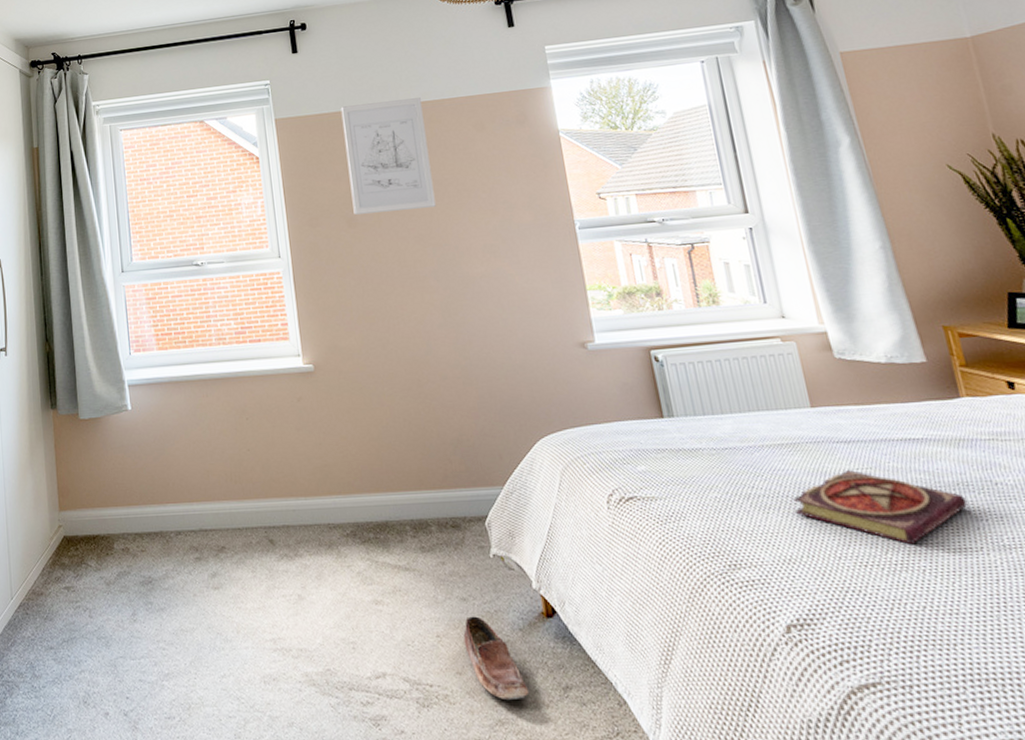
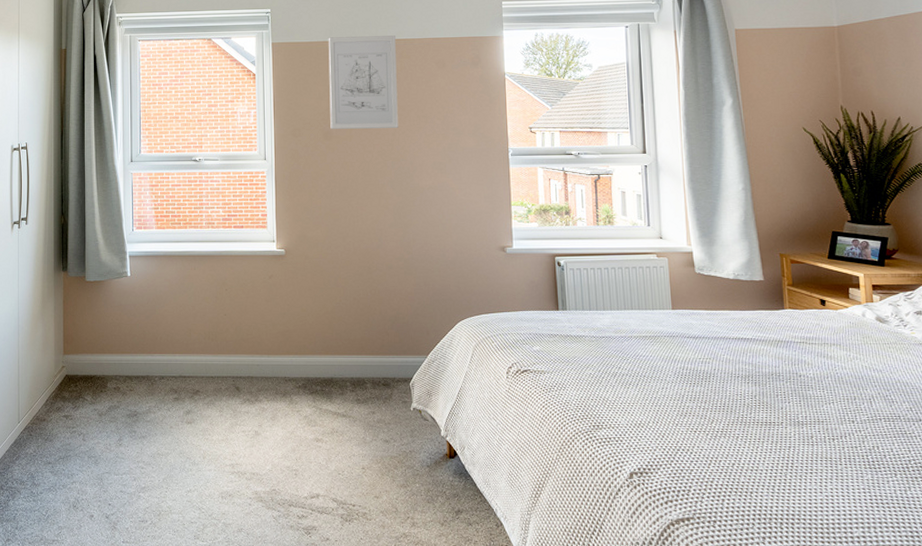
shoe: present [463,616,529,701] -> none [383,454,428,519]
book: present [793,470,968,545] -> none [648,359,777,418]

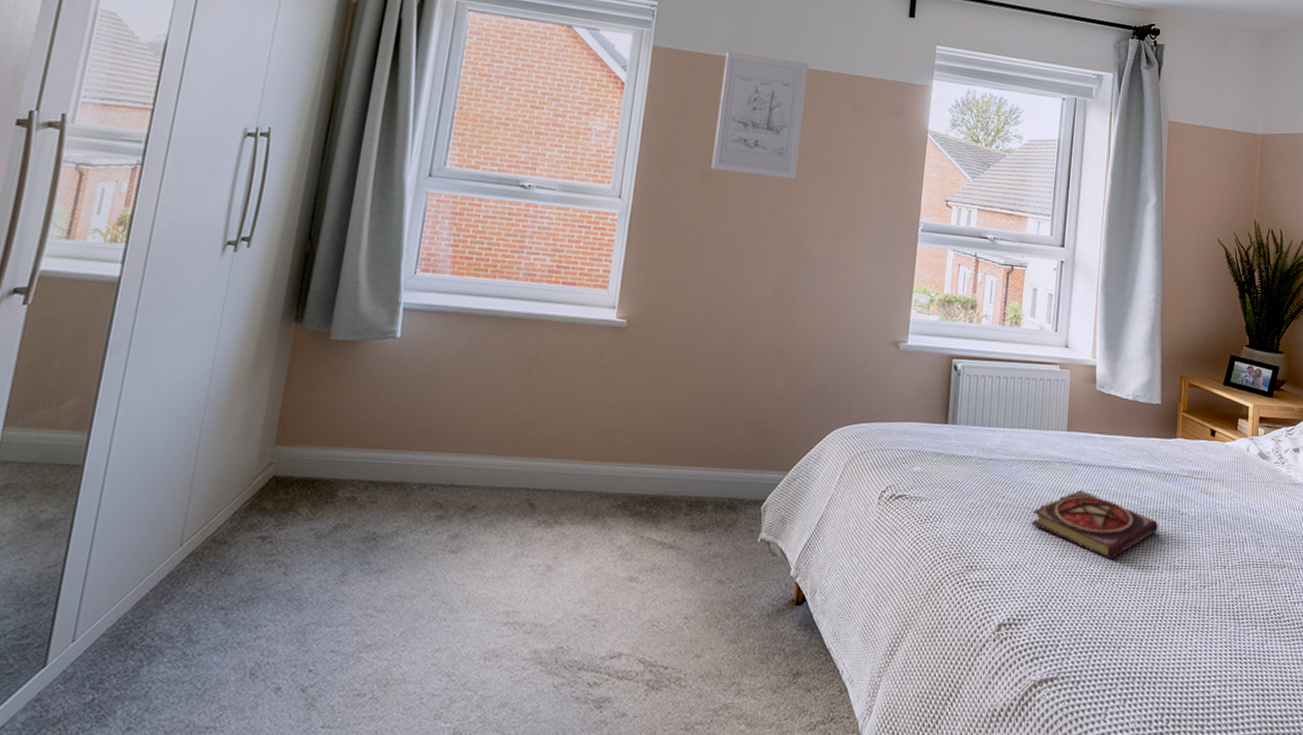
book: none [648,359,777,418] -> present [1030,490,1159,560]

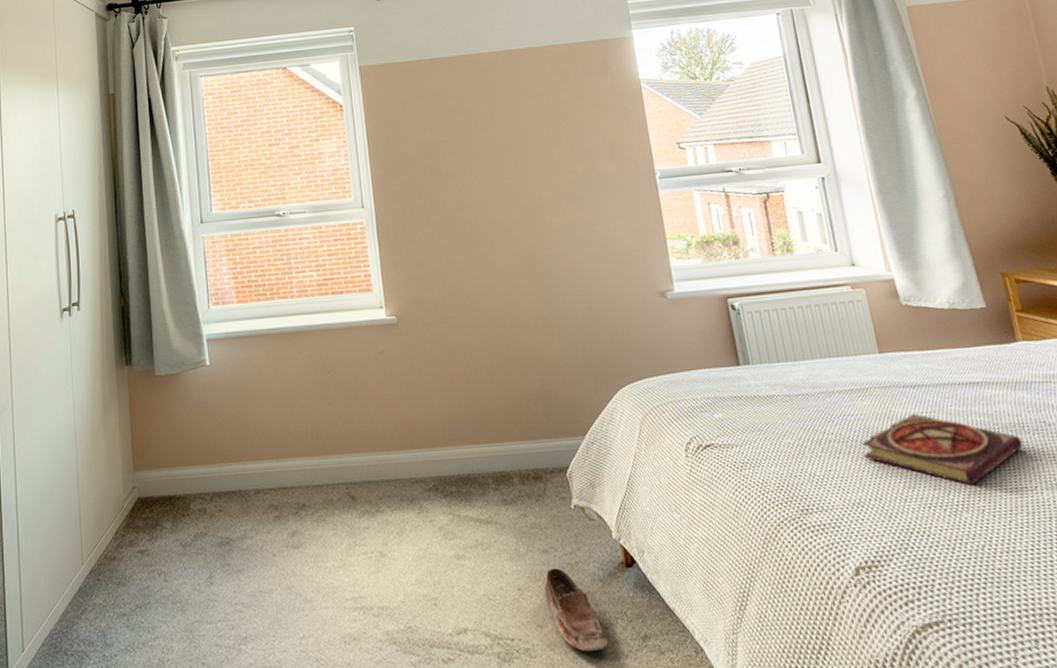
shoe: none [709,599,760,685] -> present [544,568,608,652]
wall art: present [711,52,809,179] -> none [425,46,520,164]

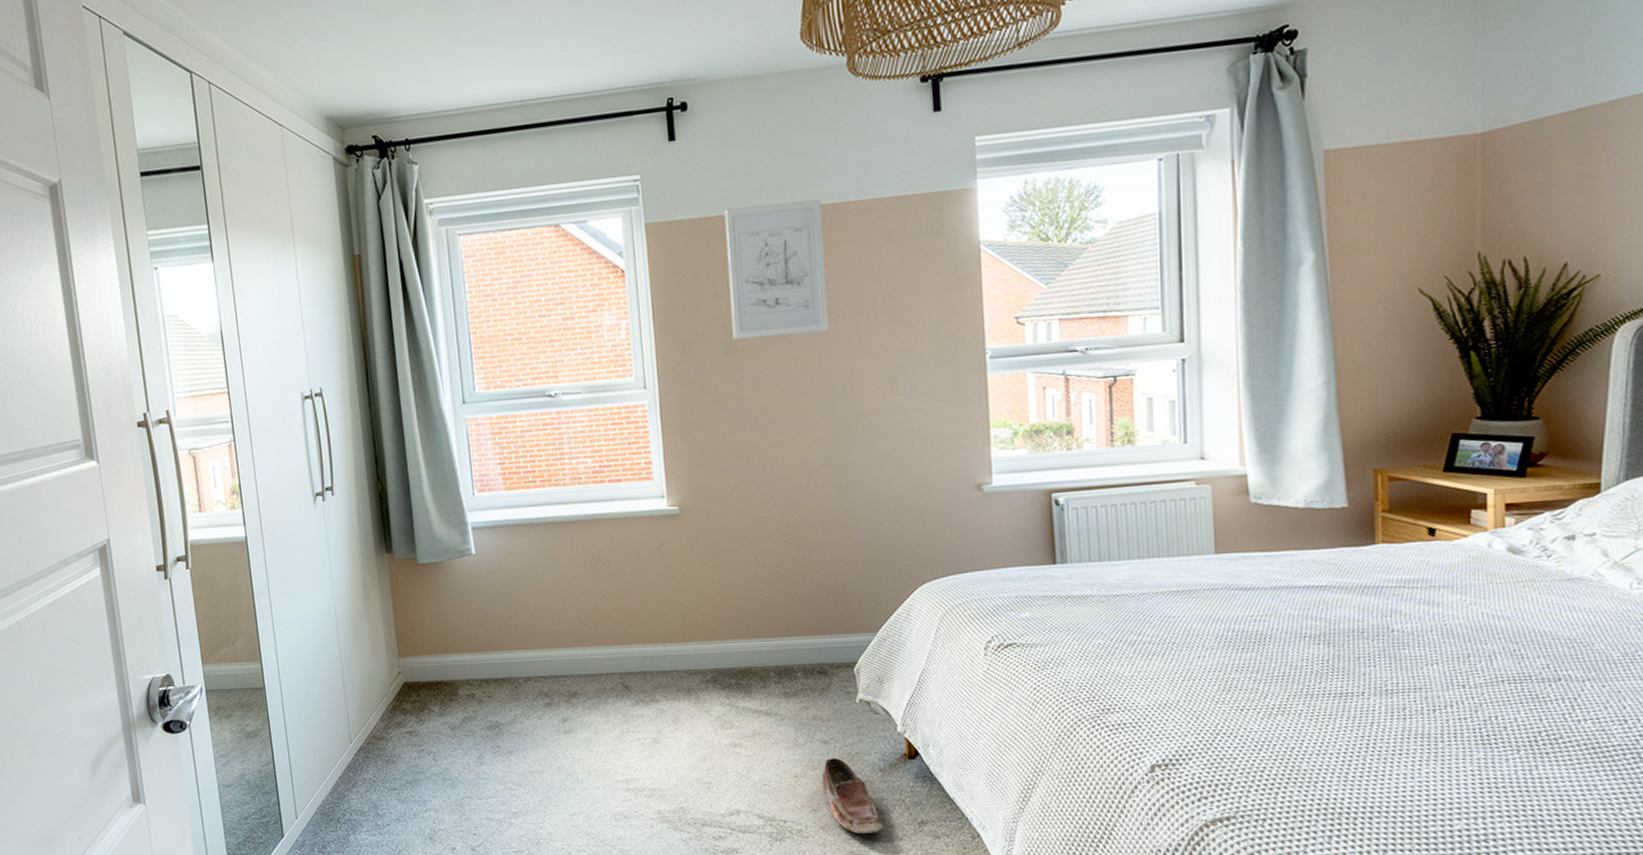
wall art: none [425,46,520,164] -> present [724,199,829,340]
book: present [862,414,1024,486] -> none [1178,617,1359,690]

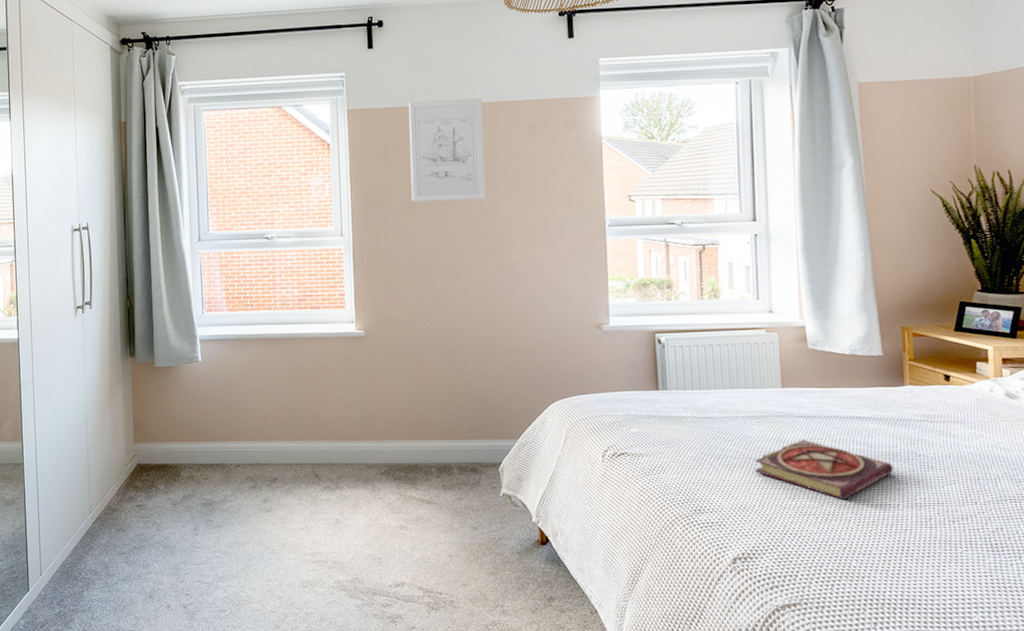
shoe: present [822,758,883,835] -> none [471,541,519,607]
book: none [1178,617,1359,690] -> present [754,440,894,500]

